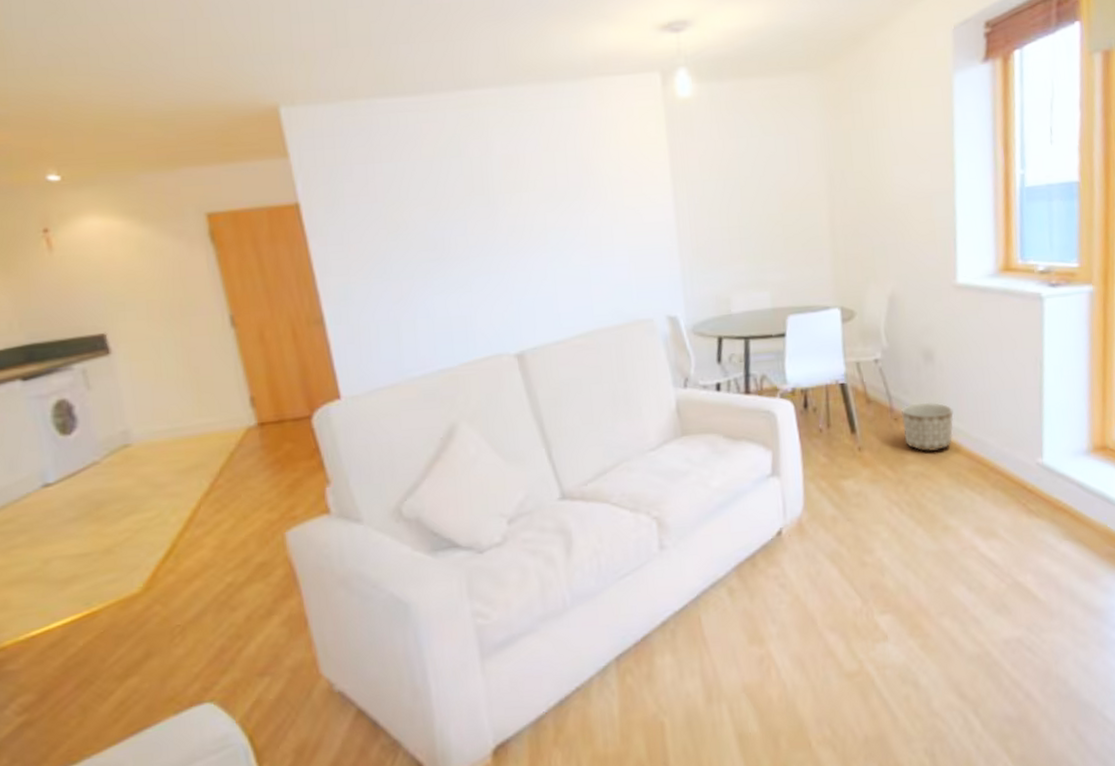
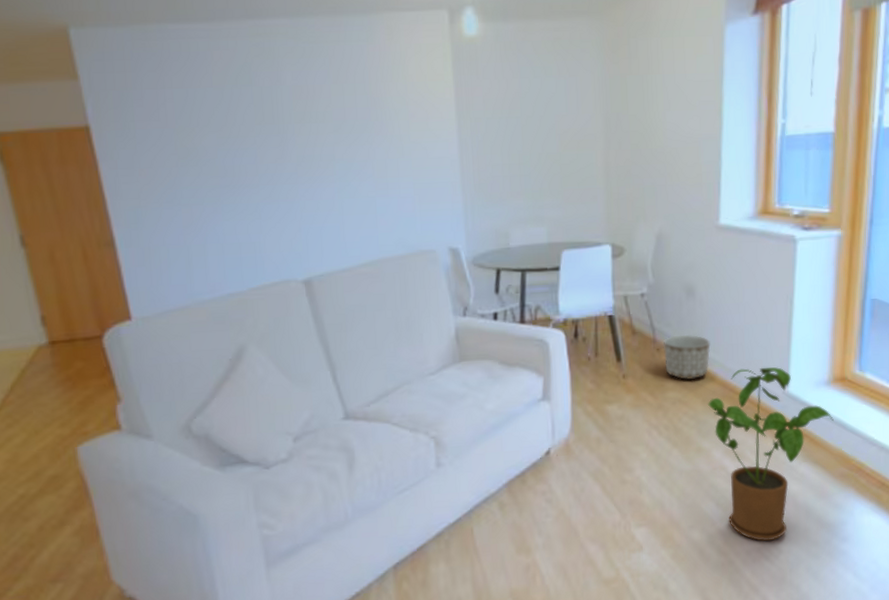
house plant: none [953,435,1096,629] -> present [708,367,834,541]

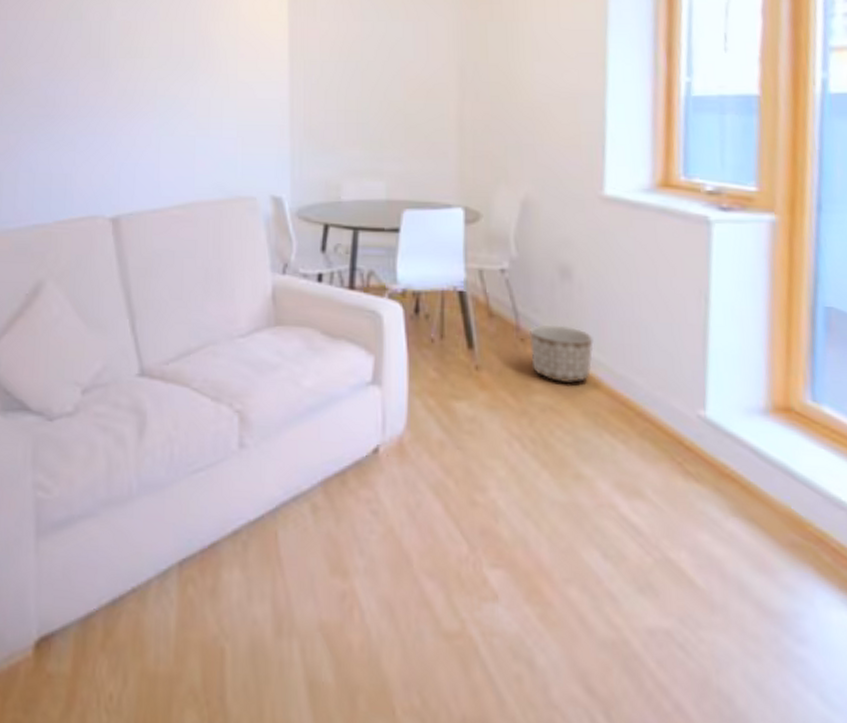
house plant: present [708,367,834,541] -> none [590,377,776,621]

